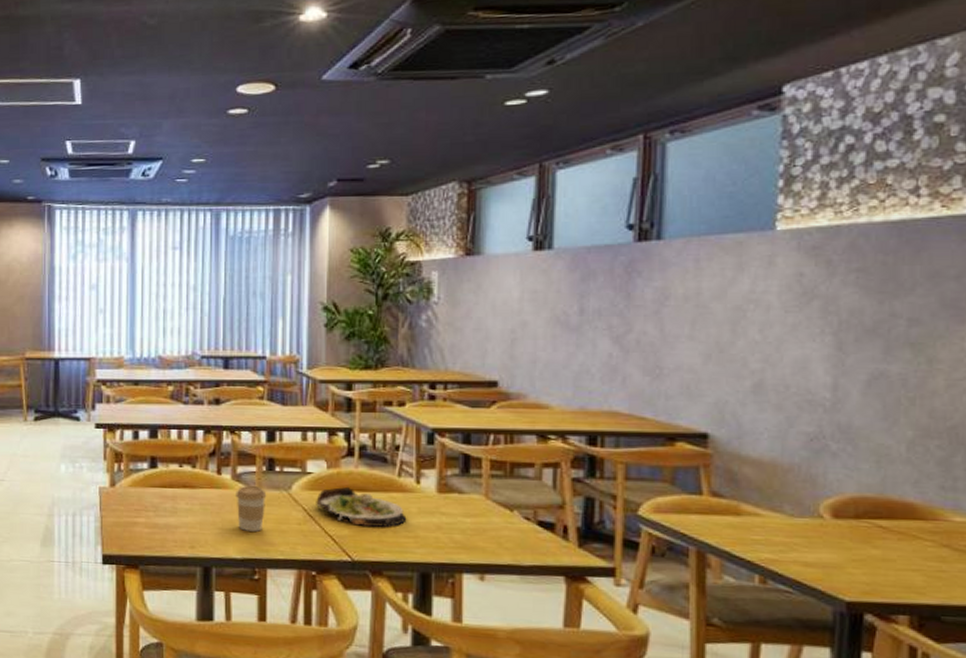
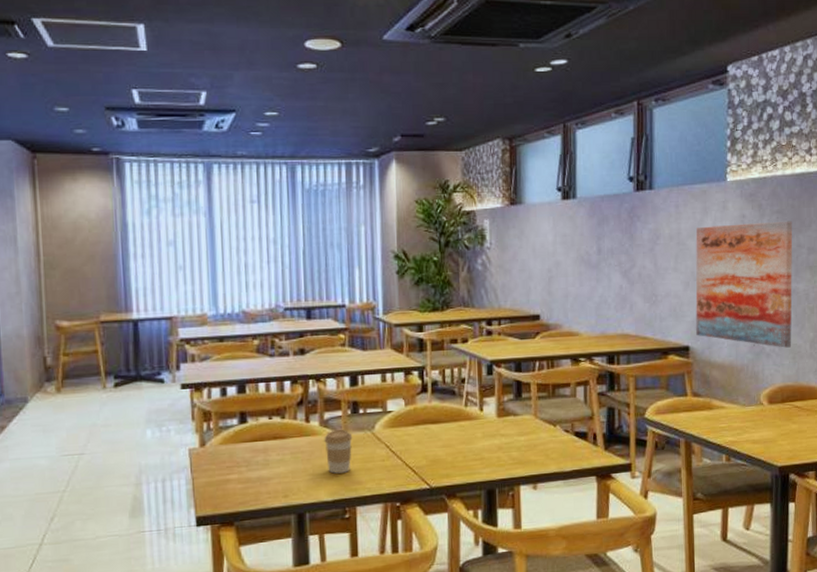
salad plate: present [316,487,407,528] -> none [397,421,474,456]
wall art: none [719,282,883,448] -> present [695,221,793,348]

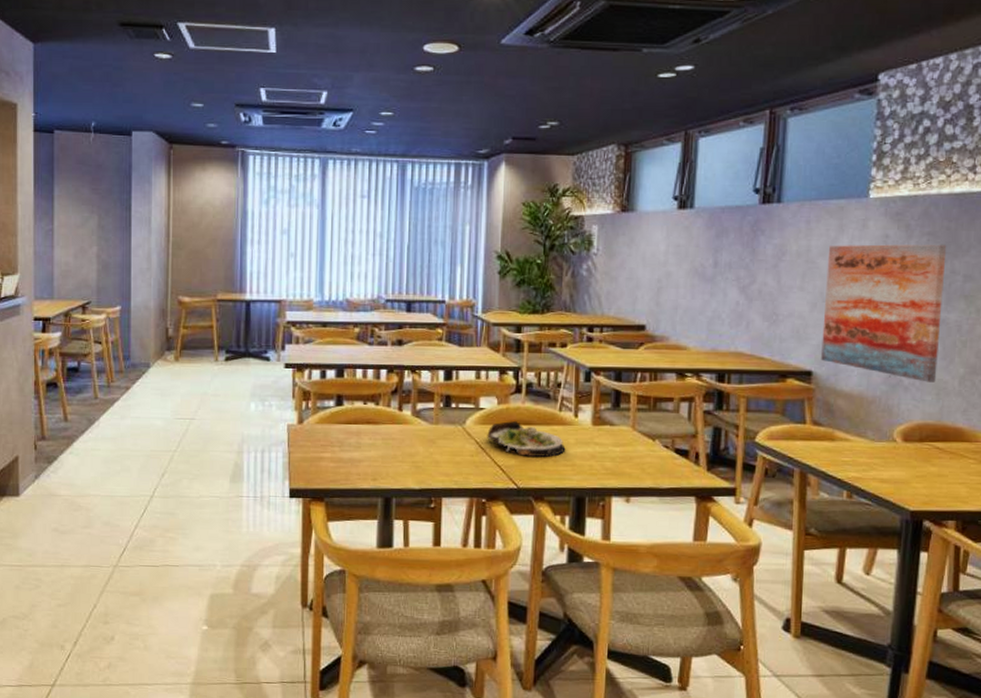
coffee cup: present [324,429,353,474] -> none [415,420,443,464]
salad plate: none [397,421,474,456] -> present [487,421,566,458]

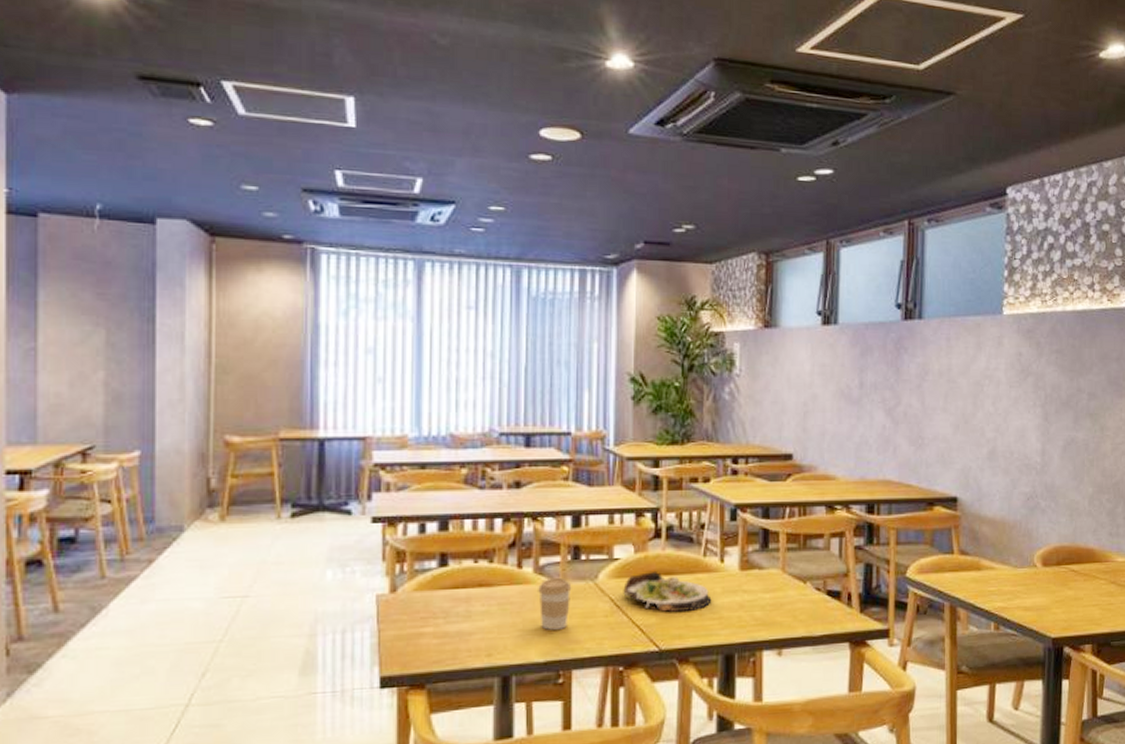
coffee cup: none [415,420,443,464] -> present [538,577,572,630]
wall art: present [821,244,947,383] -> none [965,362,1073,504]

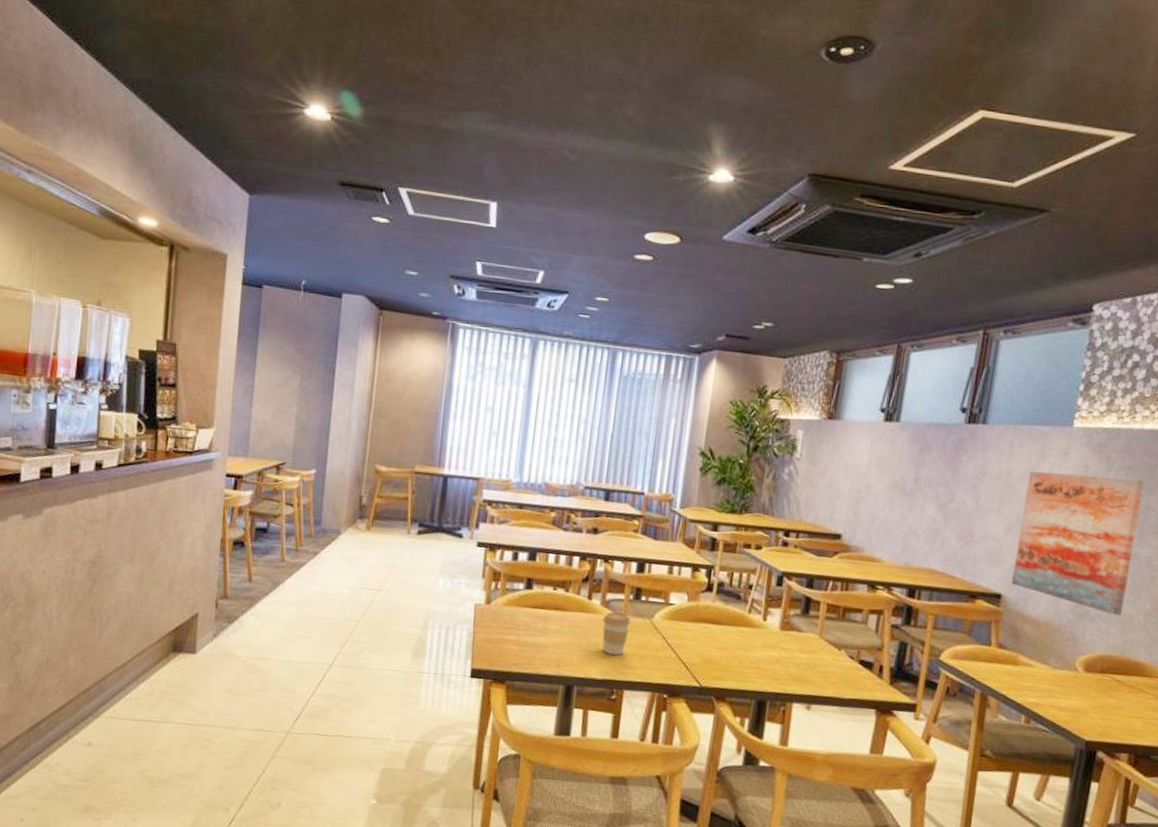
salad plate: present [623,572,712,613] -> none [674,619,752,659]
wall art: none [965,362,1073,504] -> present [1011,470,1145,616]

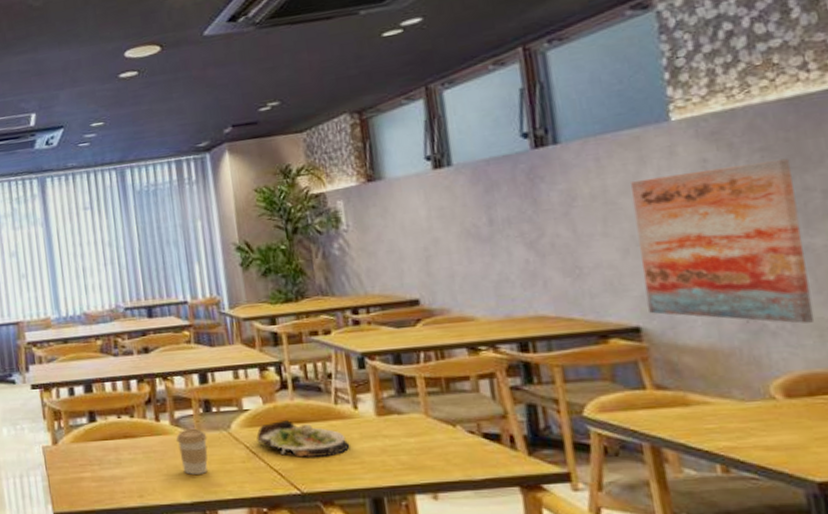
salad plate: none [674,619,752,659] -> present [256,420,350,458]

